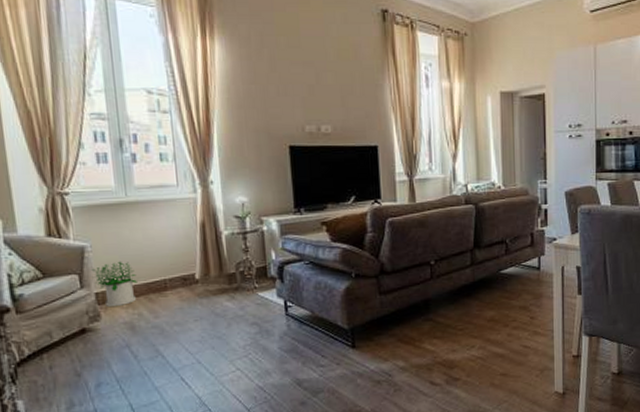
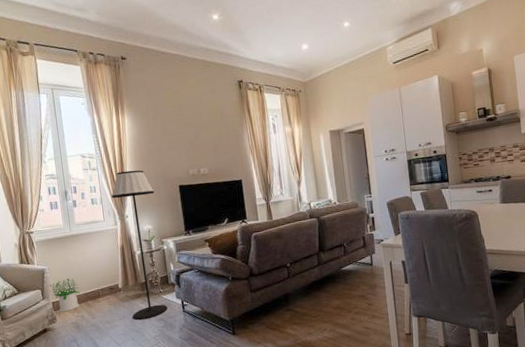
floor lamp: none [189,118,264,324] -> present [111,170,168,321]

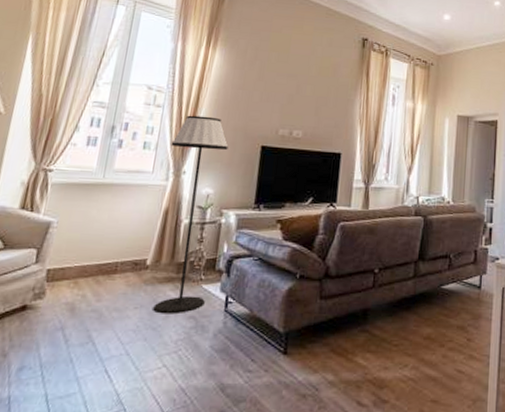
potted plant: present [49,278,80,313] -> none [49,239,92,286]

